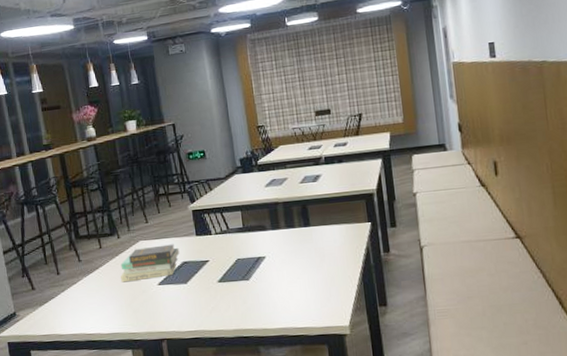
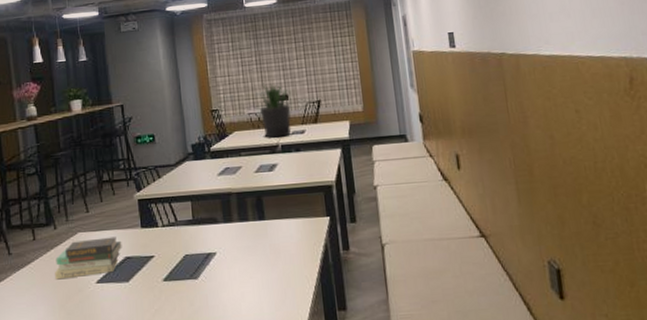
planter: none [303,97,334,151] -> present [259,81,292,138]

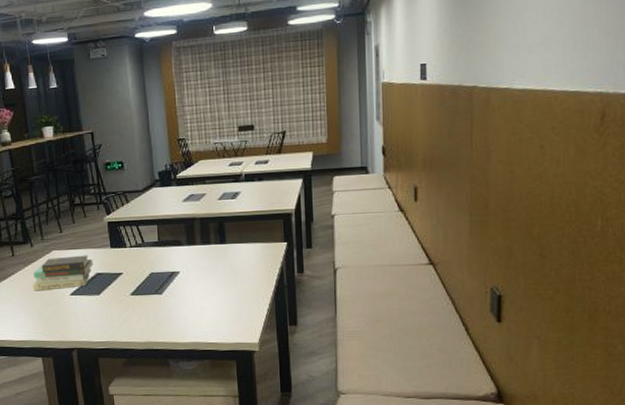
planter: present [259,81,292,138] -> none [225,111,256,167]

